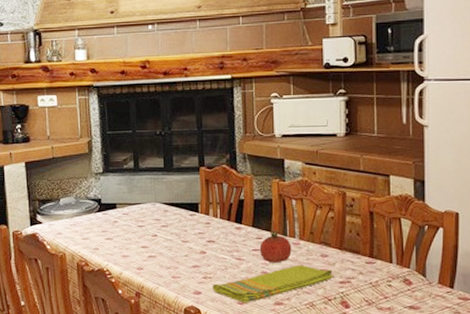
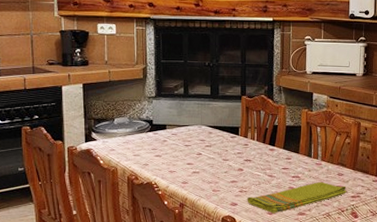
fruit: present [259,230,292,263] -> none [288,152,315,180]

